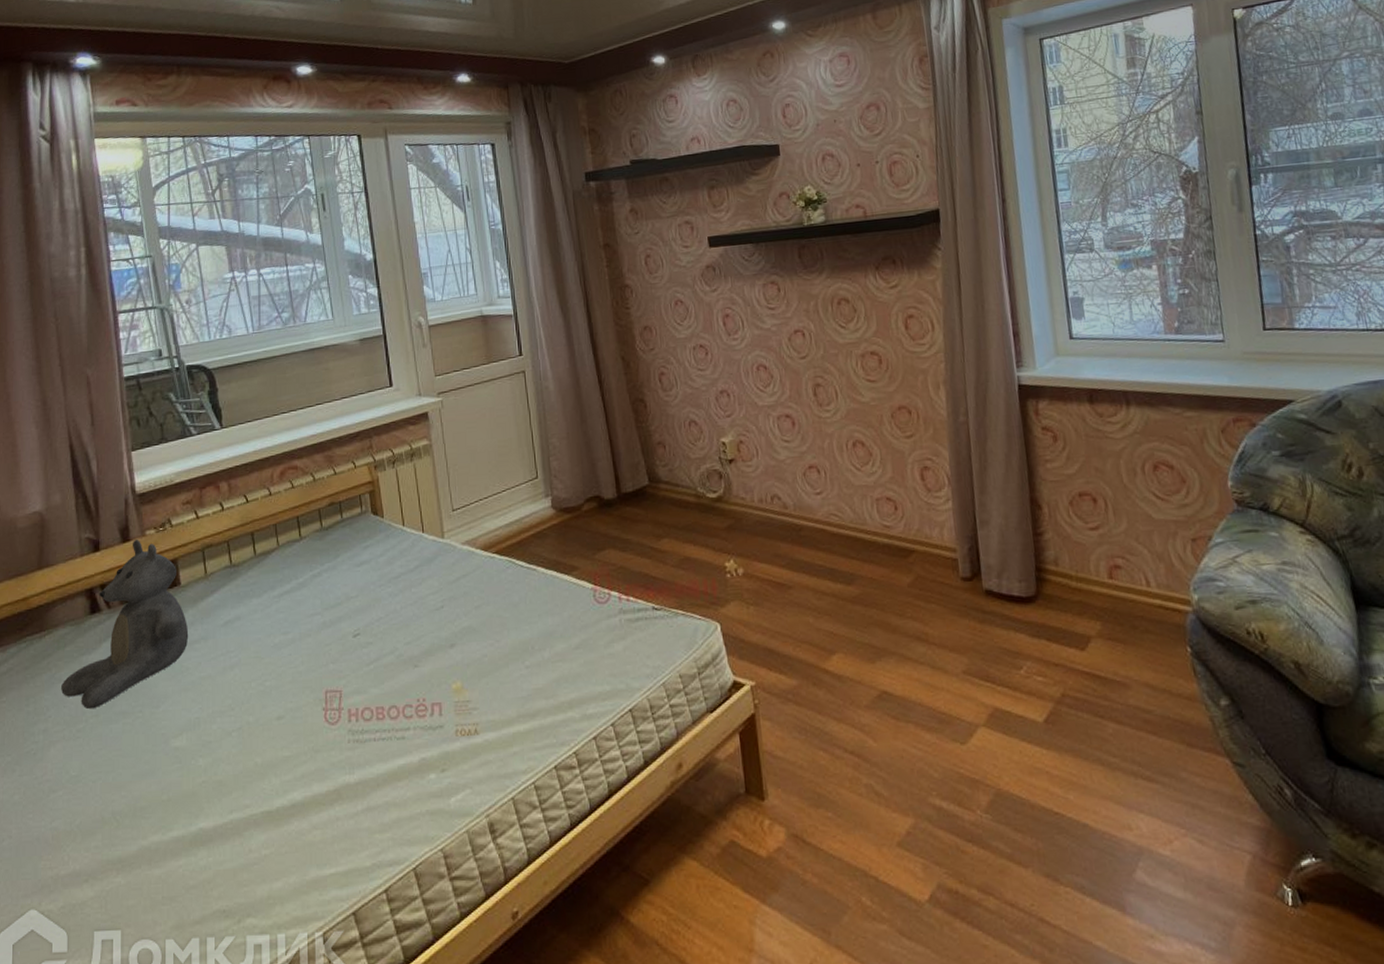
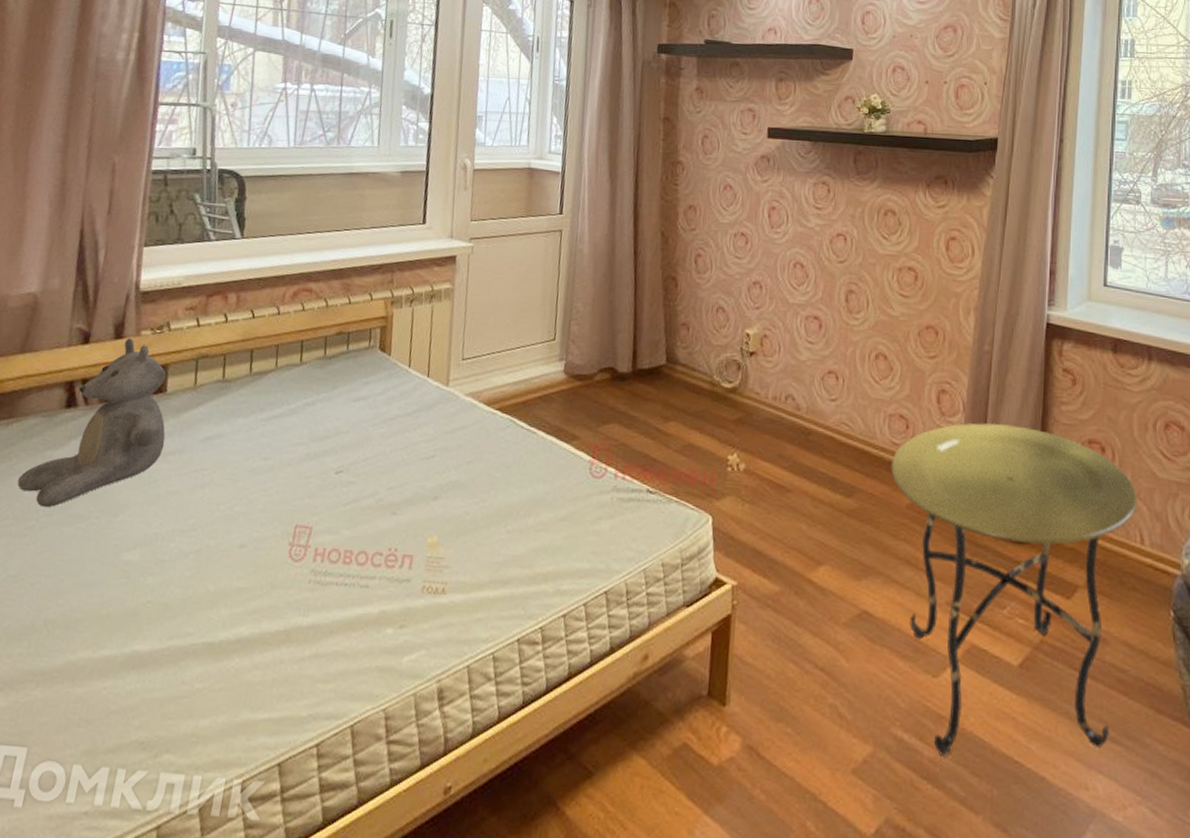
side table: none [886,490,1145,818] -> present [891,422,1138,757]

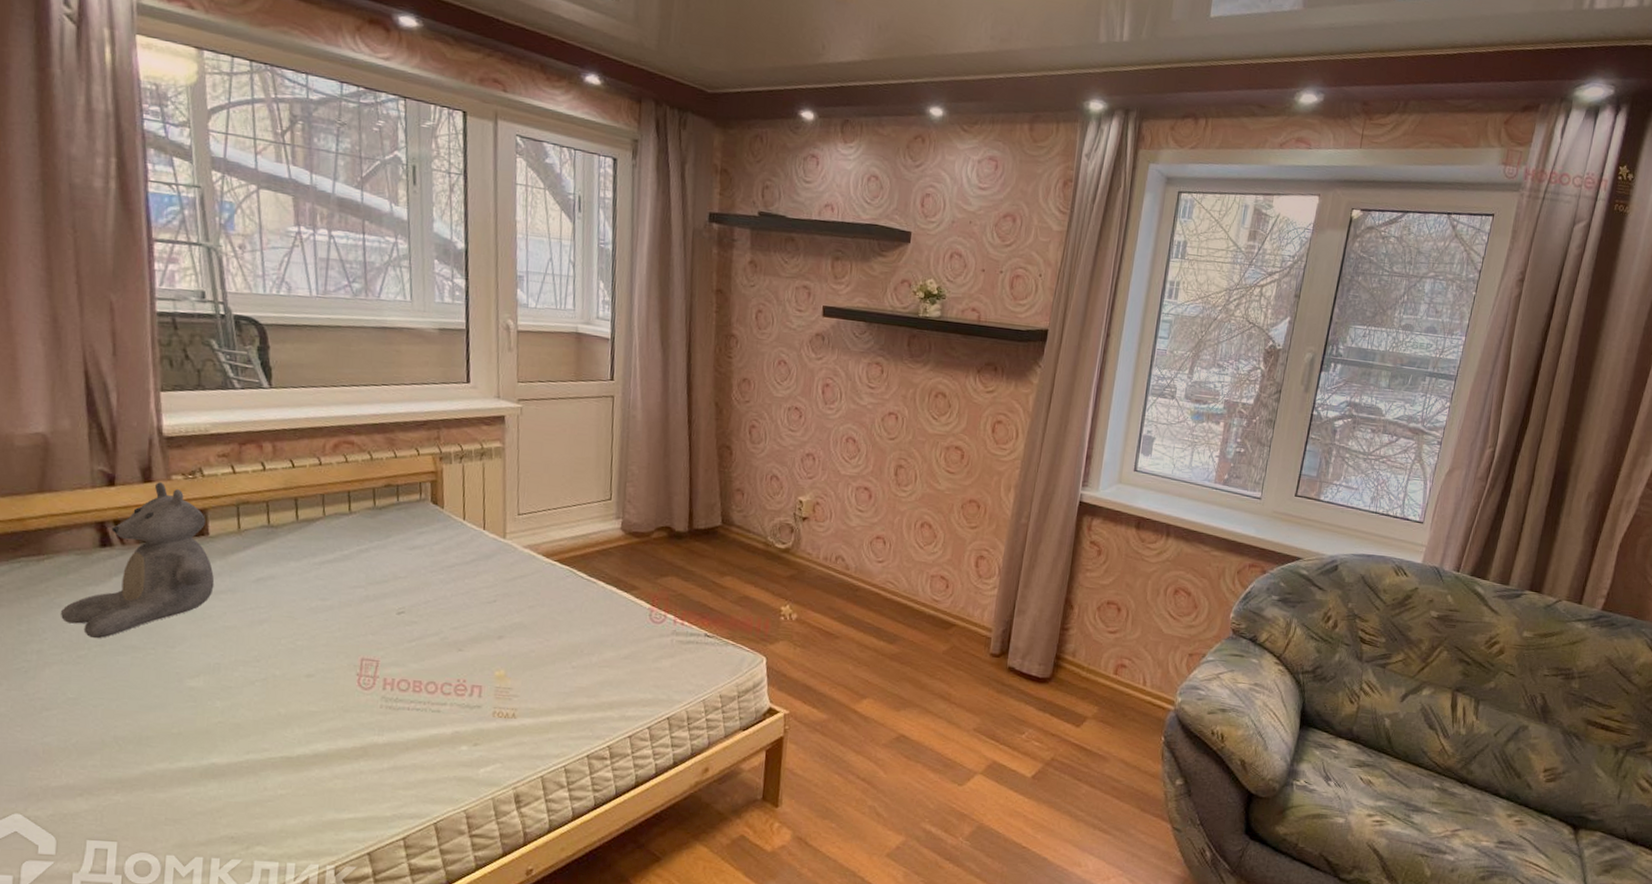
side table: present [891,422,1138,757] -> none [930,584,1145,844]

